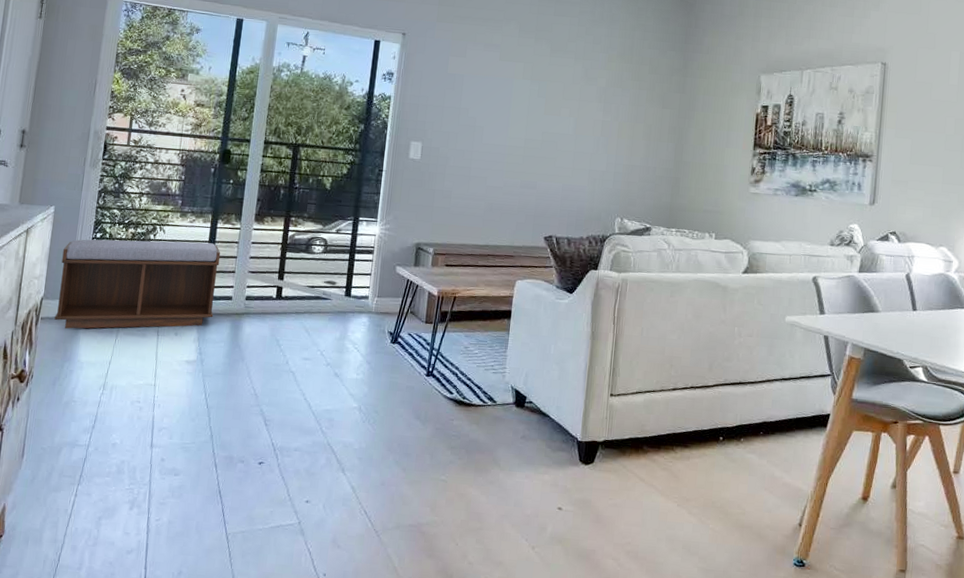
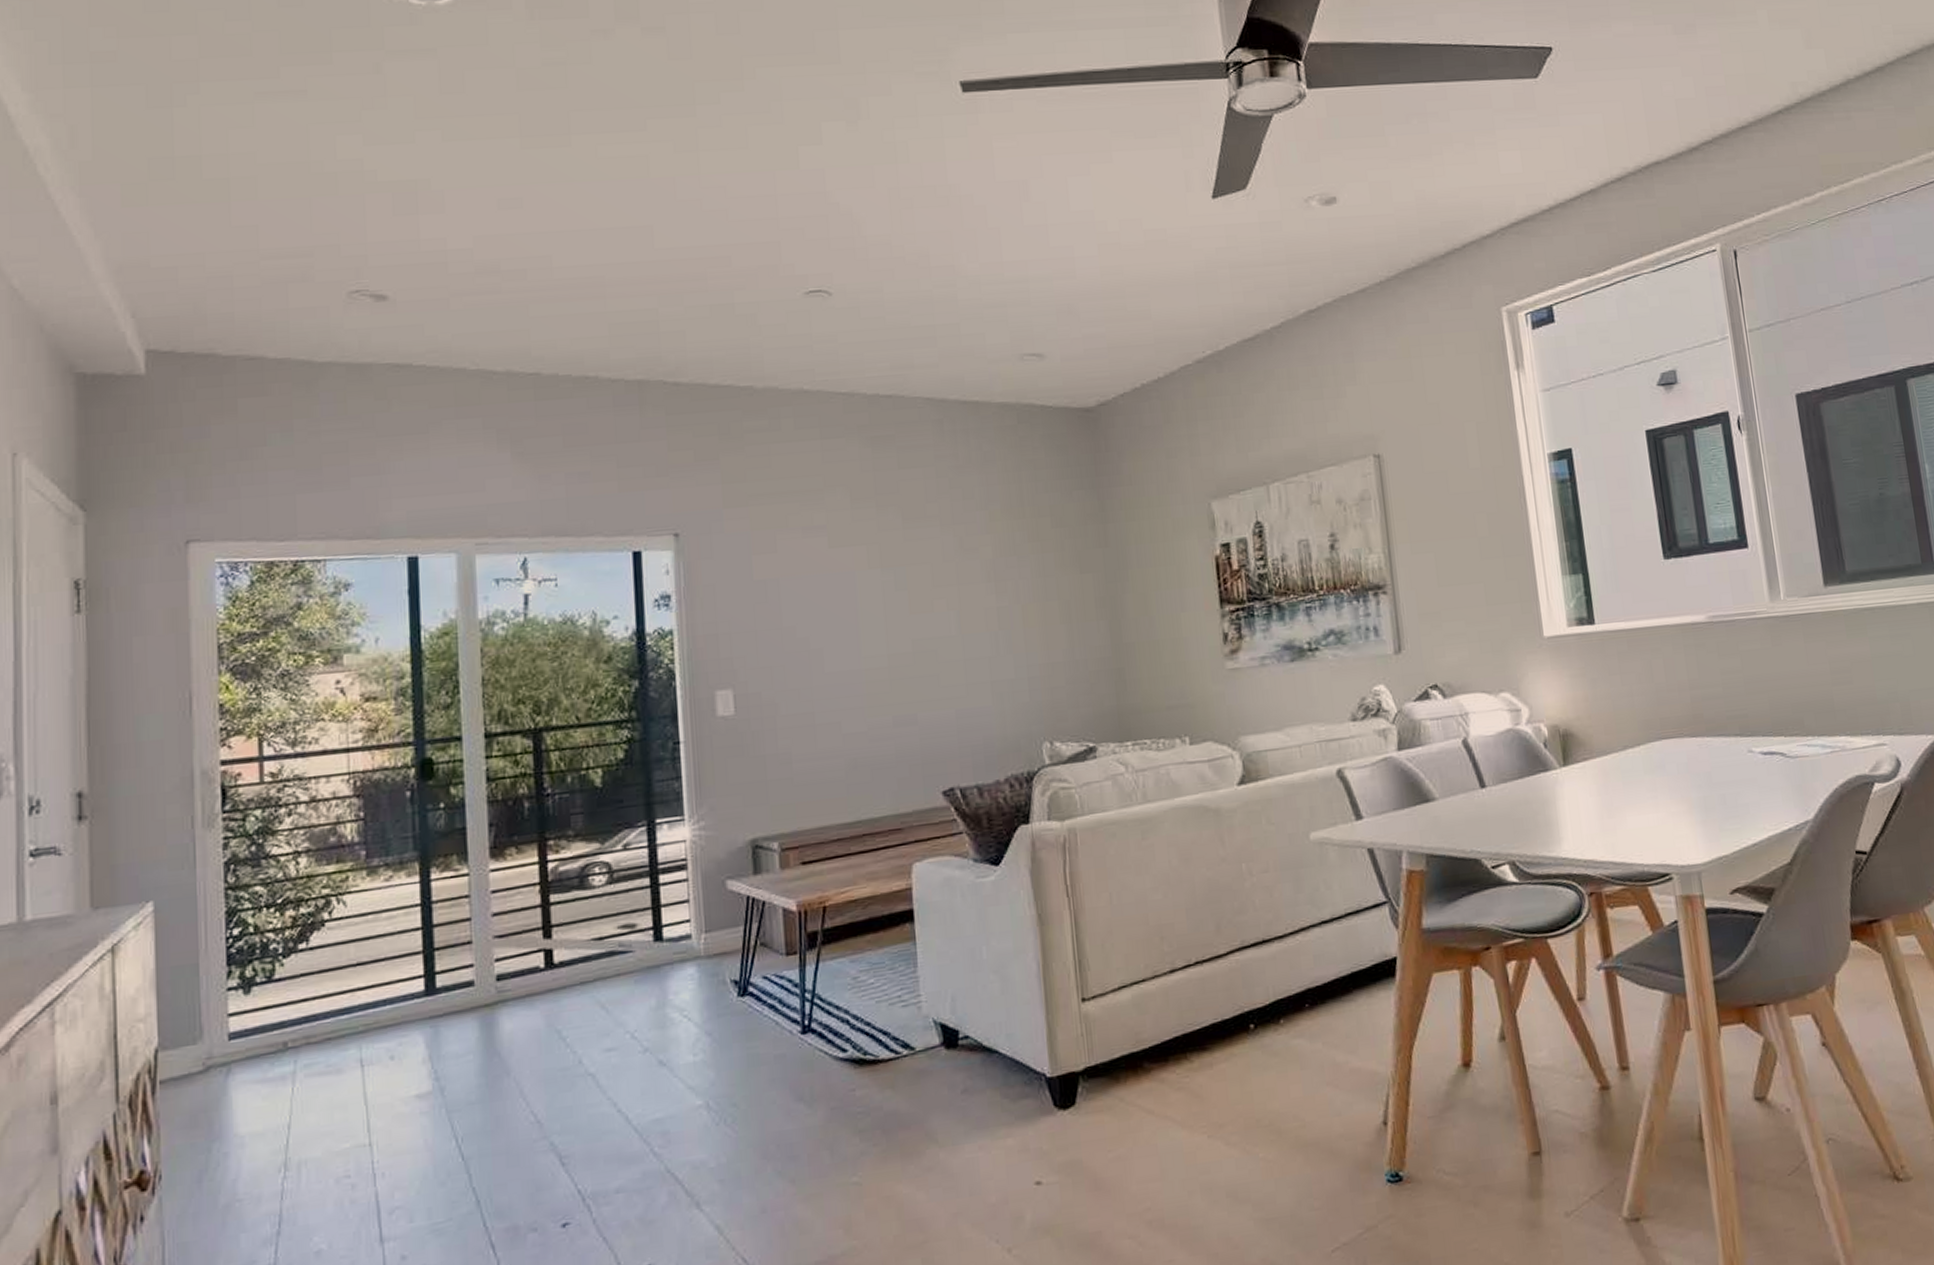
bench: present [54,239,221,329] -> none [179,905,448,1089]

